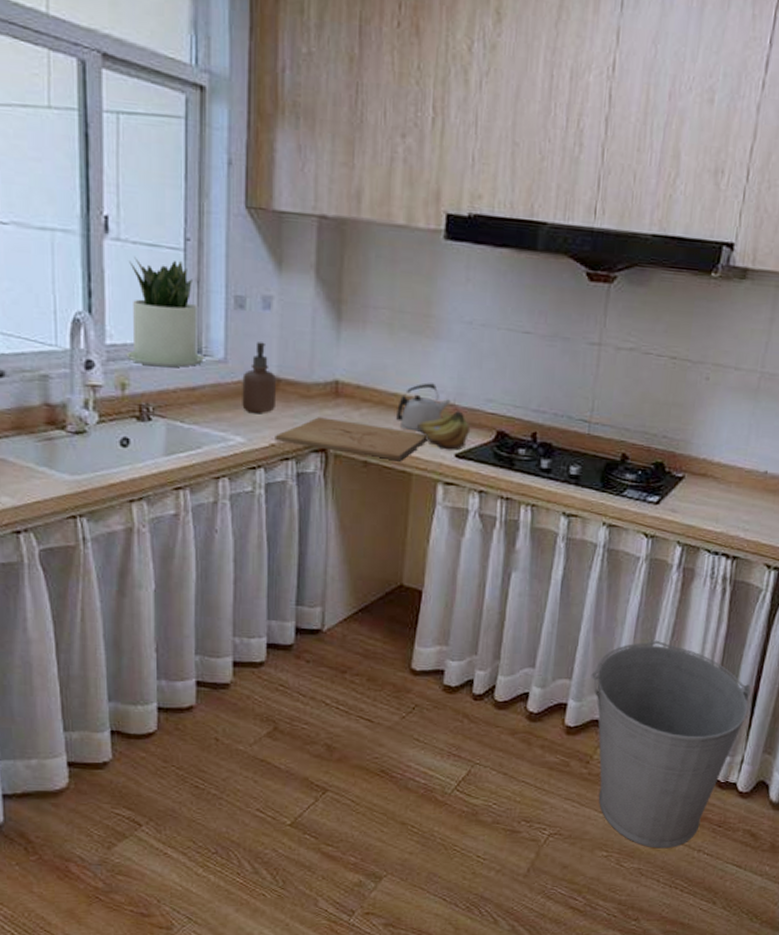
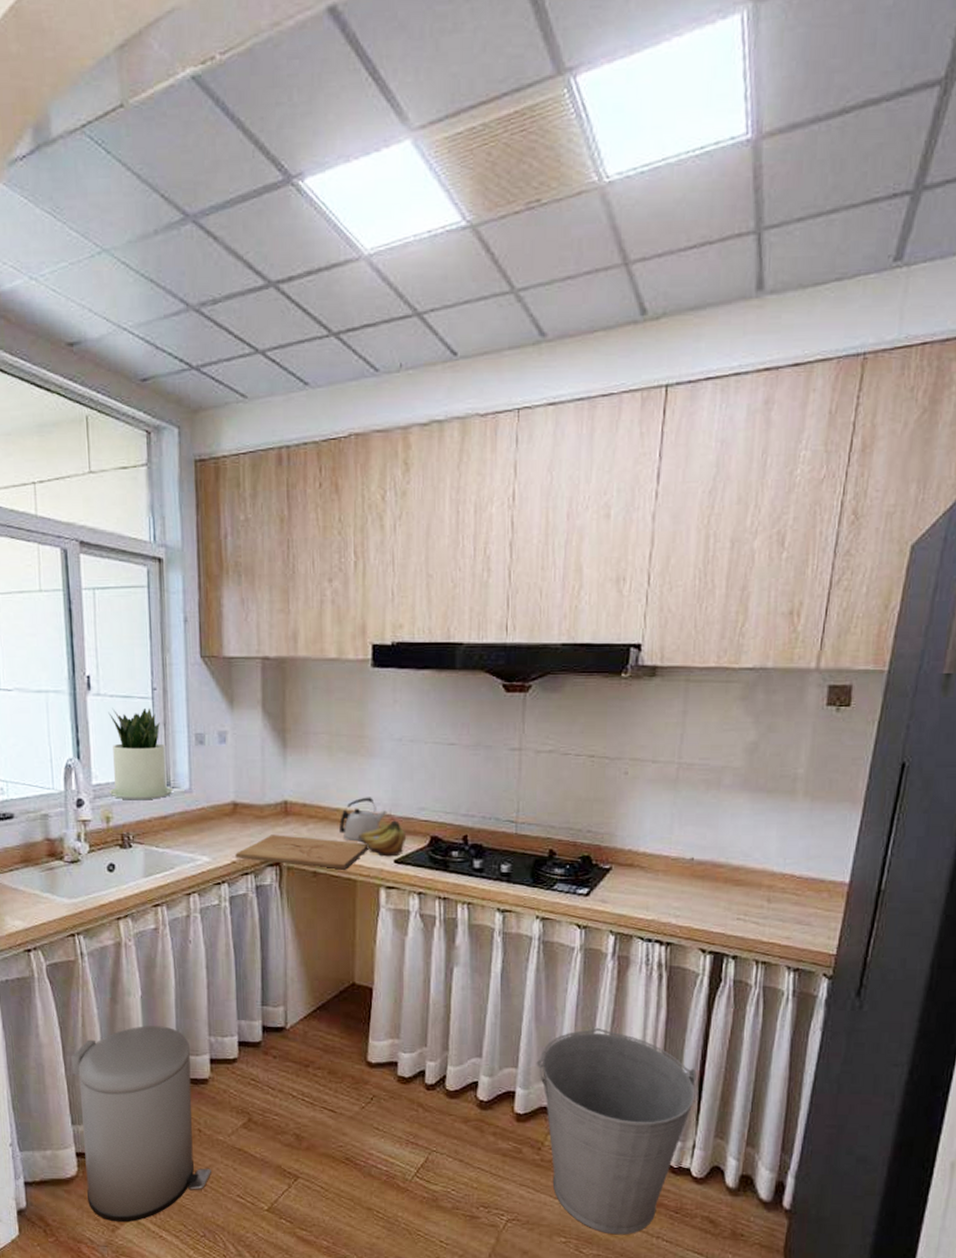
pedal bin: none [66,623,228,839] -> present [71,1026,211,1222]
soap dispenser: present [242,342,277,415] -> none [205,772,235,836]

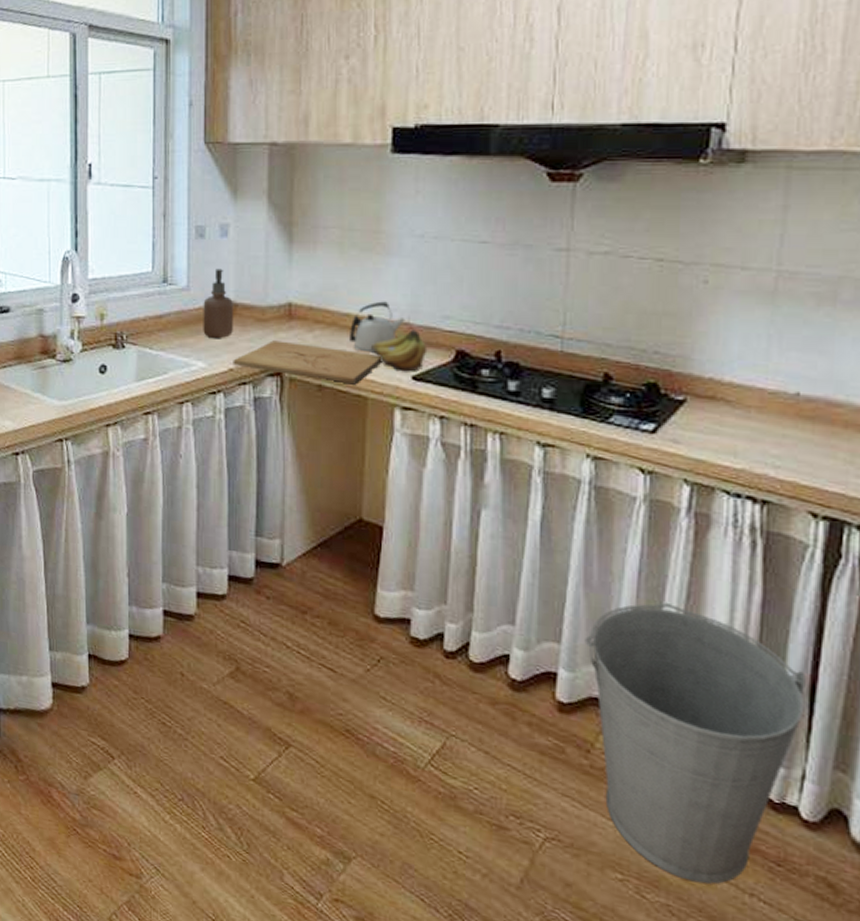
pedal bin: present [71,1026,211,1222] -> none [52,547,193,771]
planter: present [108,707,174,800] -> none [104,197,171,297]
soap dispenser: none [205,772,235,836] -> present [203,268,234,339]

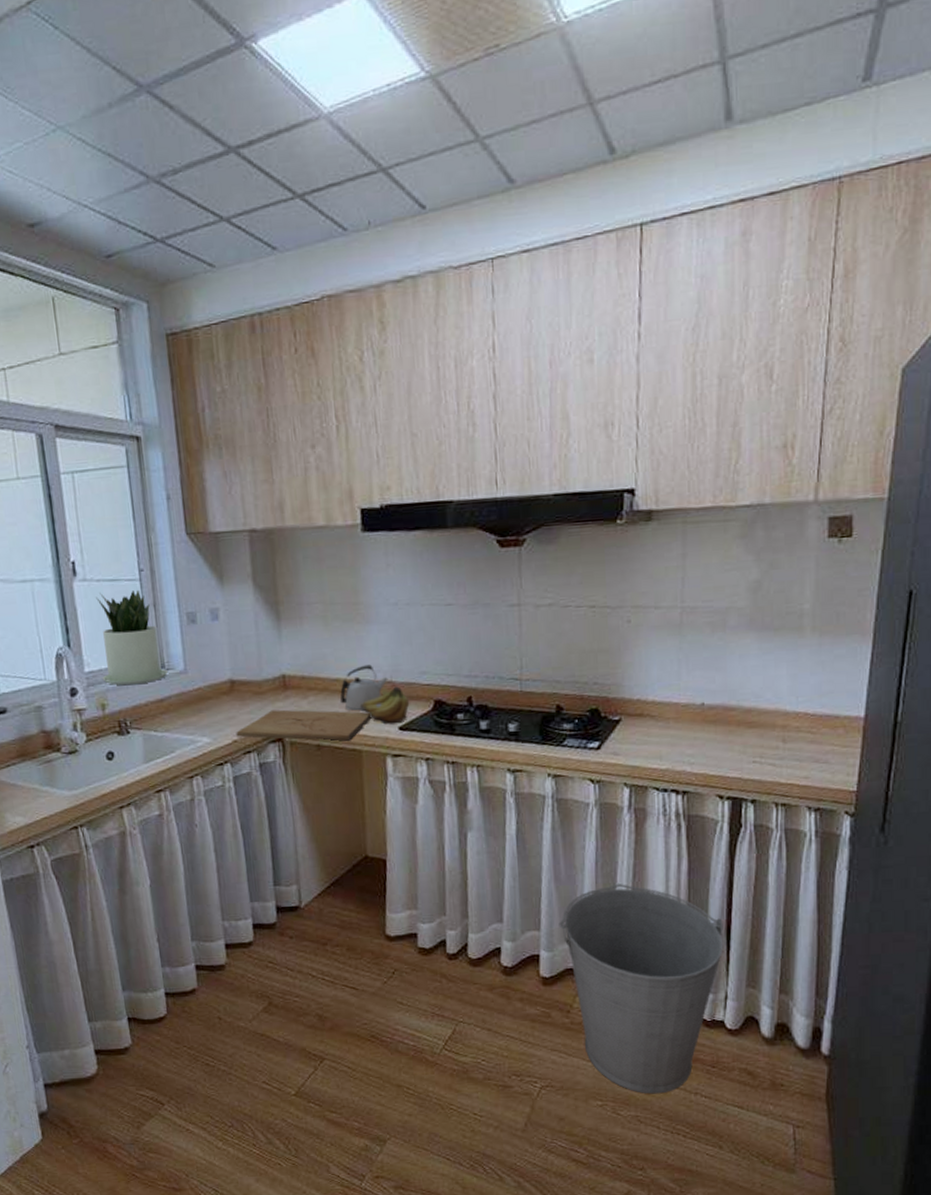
planter: none [104,197,171,297] -> present [96,589,169,686]
soap dispenser: present [203,268,234,339] -> none [201,650,233,715]

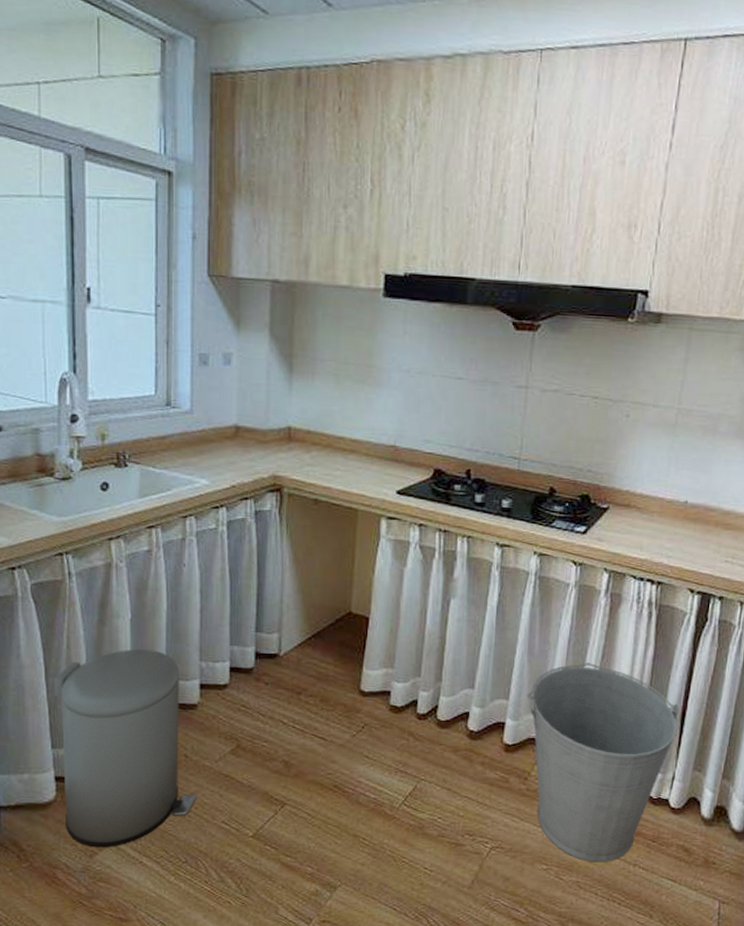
pedal bin: none [83,914,235,1118] -> present [54,649,196,848]
planter: present [96,589,169,686] -> none [105,322,174,419]
cutting board: present [236,709,372,741] -> none [235,460,371,499]
kettle: present [340,664,388,712] -> none [343,426,392,471]
fruit: present [359,686,410,724] -> none [361,451,410,487]

